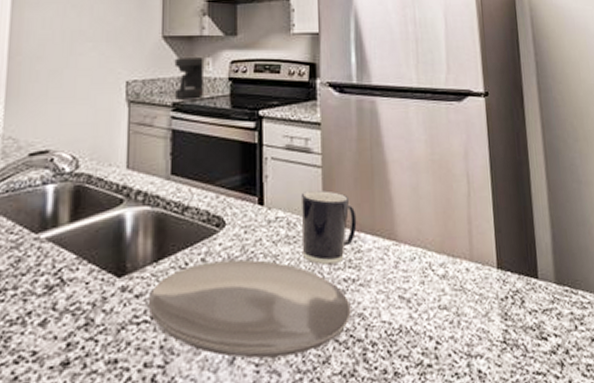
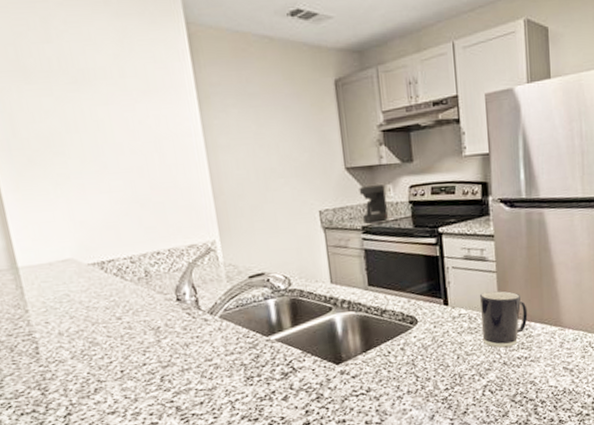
plate: present [148,259,351,359] -> none [362,347,524,416]

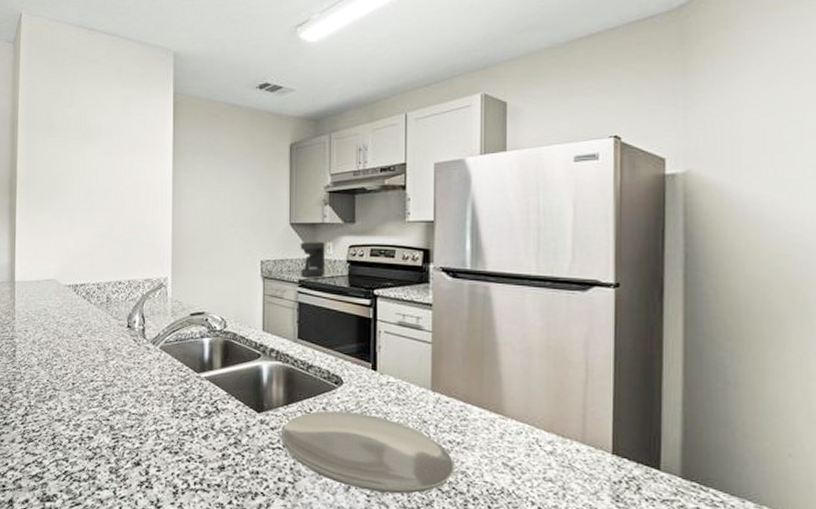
plate: none [362,347,524,416] -> present [280,410,454,494]
mug: present [479,290,528,348] -> none [410,363,464,427]

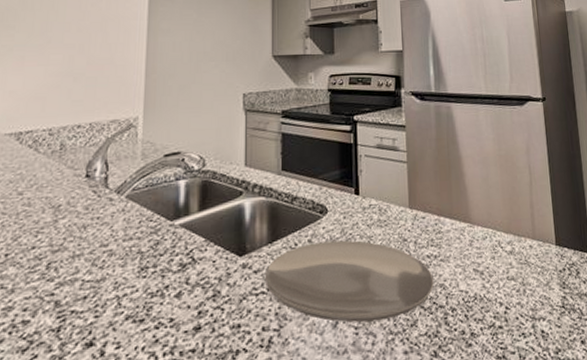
coffee maker: present [300,242,325,278] -> none [283,73,307,108]

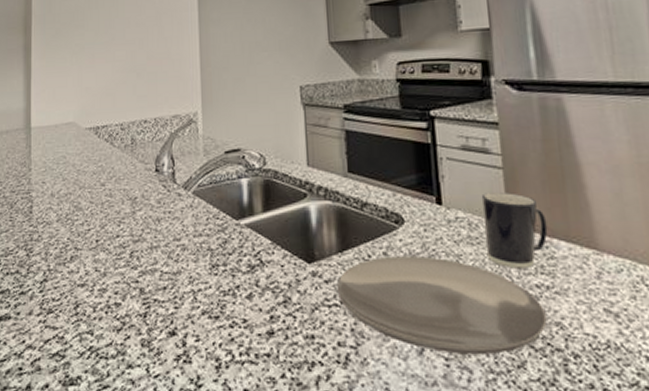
mug: none [390,182,437,244] -> present [481,193,548,269]

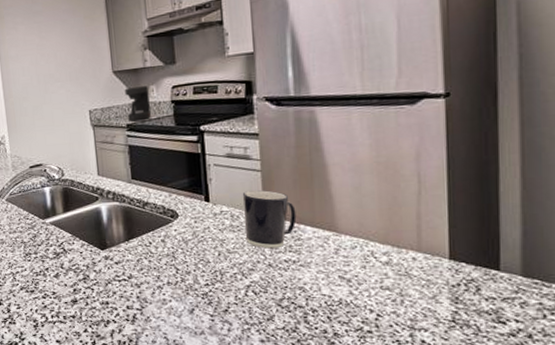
plate: present [336,256,547,355] -> none [124,242,292,312]
coffee maker: none [342,60,372,102] -> present [124,86,151,122]

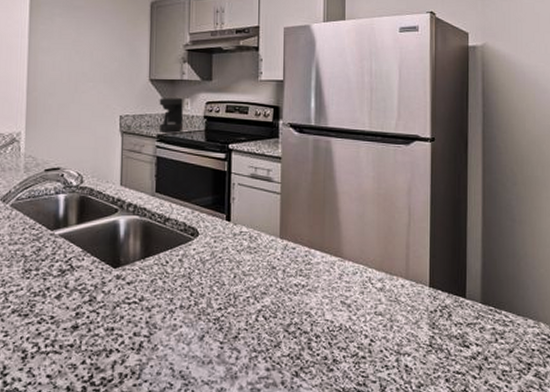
mug: present [242,190,297,249] -> none [261,213,308,272]

